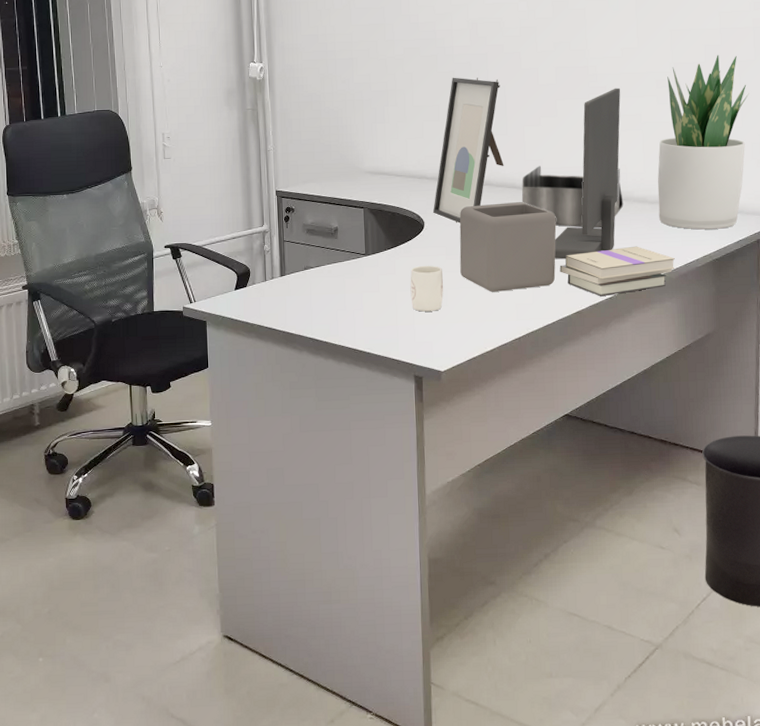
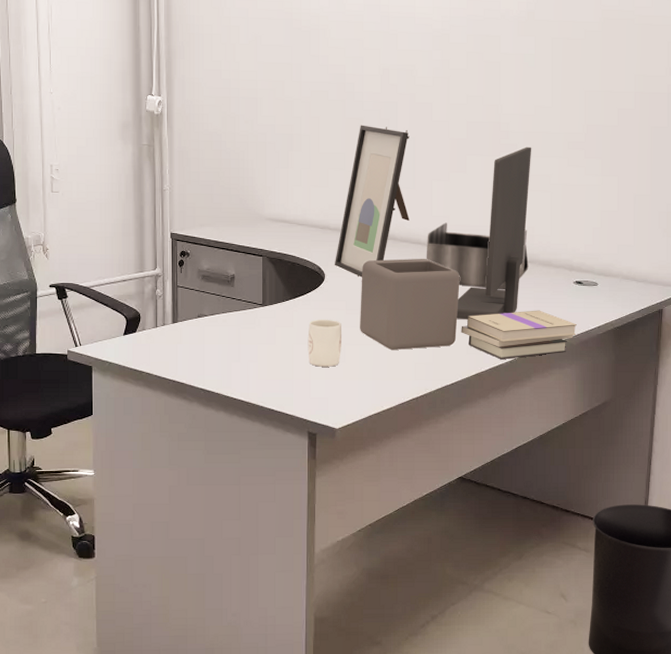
planter: present [657,55,749,230] -> none [563,119,660,297]

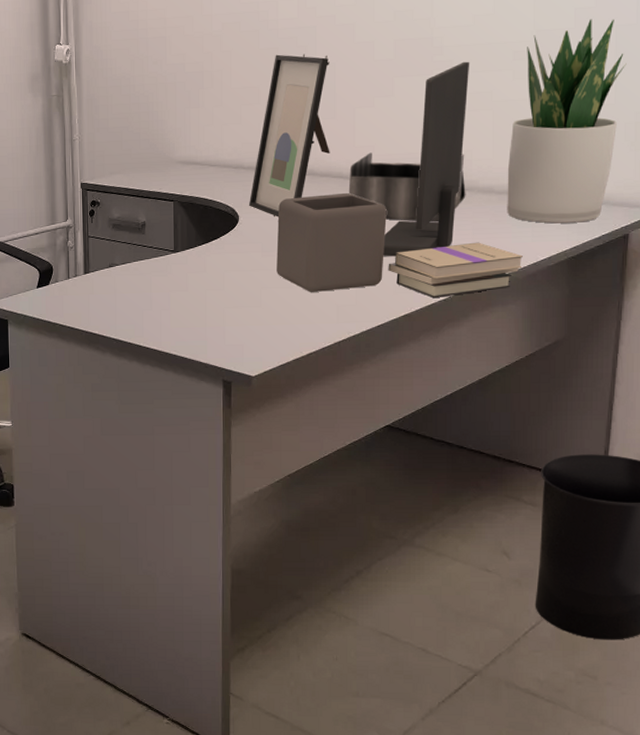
mug: present [307,319,341,367] -> none [221,262,257,313]
planter: none [563,119,660,297] -> present [507,19,627,224]

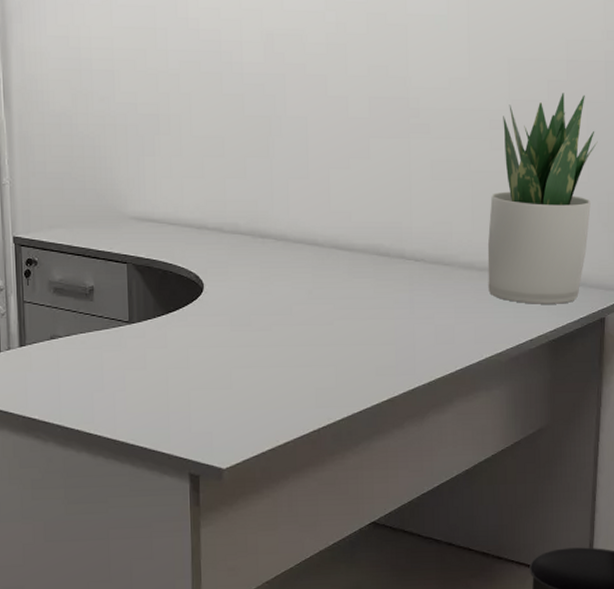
picture frame: present [248,54,330,218] -> none [214,102,304,287]
desk organizer: present [276,192,387,292] -> none [247,262,366,373]
desk organizer: present [348,152,466,222] -> none [324,219,447,299]
computer monitor: present [383,61,470,257] -> none [363,126,447,335]
books: present [388,242,523,299] -> none [369,321,505,382]

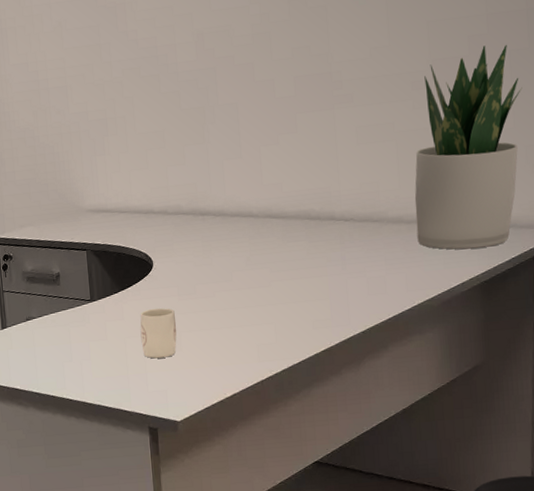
mug: none [185,337,227,395] -> present [140,308,177,359]

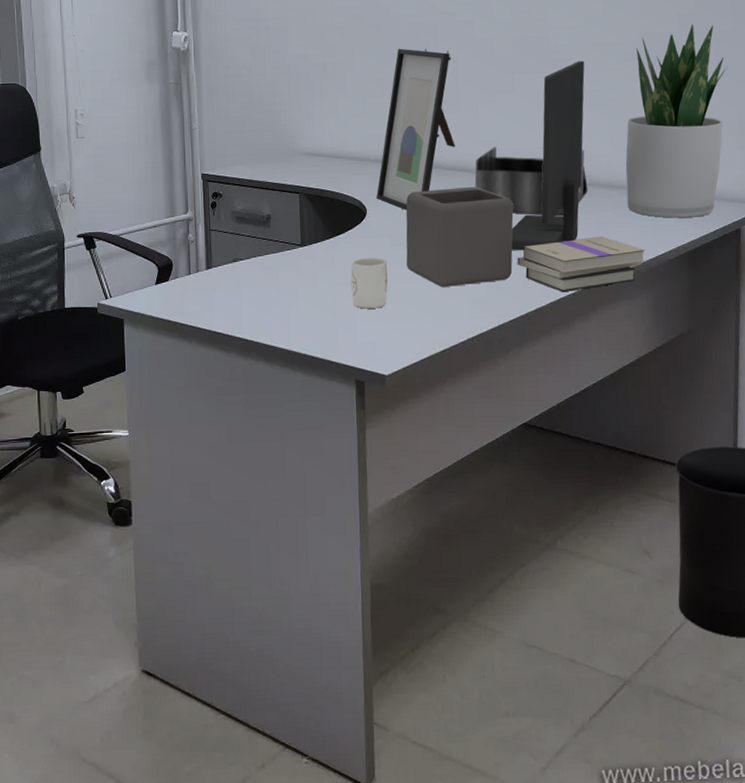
picture frame: none [161,95,239,261] -> present [376,48,455,211]
desk organizer: none [191,231,301,333] -> present [406,186,514,287]
desk organizer: none [259,186,376,256] -> present [475,147,588,216]
computer monitor: none [298,94,370,293] -> present [511,60,585,251]
books: none [304,272,436,332] -> present [517,236,645,293]

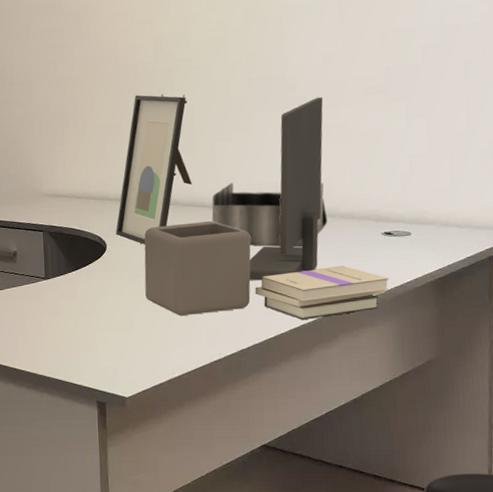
mug: present [351,257,388,309] -> none [92,288,127,336]
planter: present [625,24,727,218] -> none [367,54,477,247]

